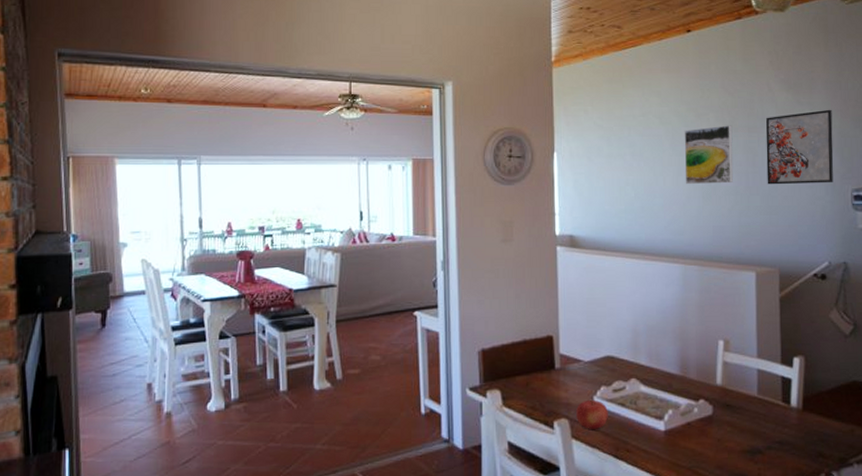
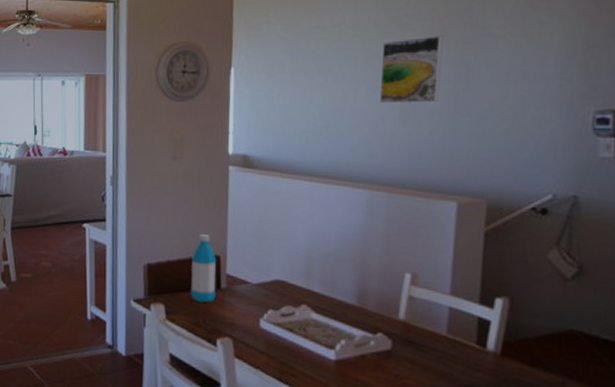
water bottle: none [525,315,551,385] -> present [190,234,217,303]
fruit: present [576,400,608,429] -> none [240,322,274,351]
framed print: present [765,109,834,185] -> none [482,14,579,105]

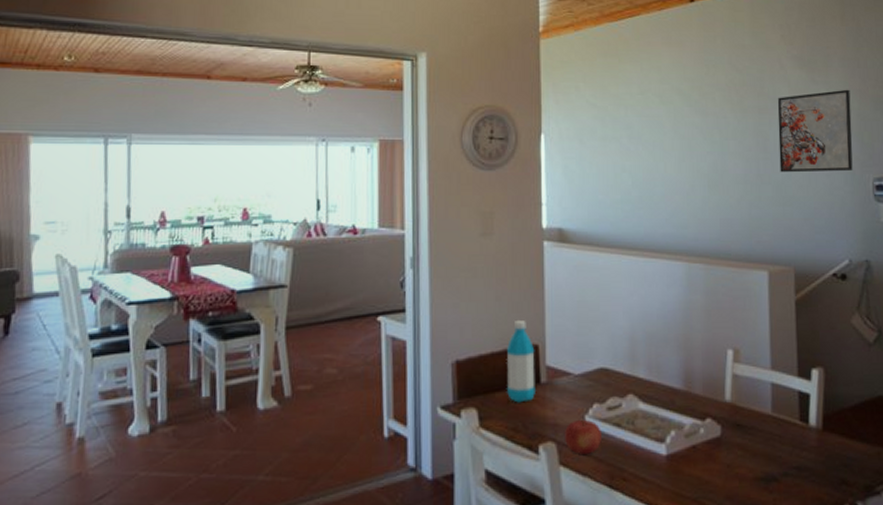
fruit: none [240,322,274,351] -> present [565,420,602,454]
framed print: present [379,36,444,104] -> none [687,105,742,172]
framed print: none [482,14,579,105] -> present [777,89,853,173]

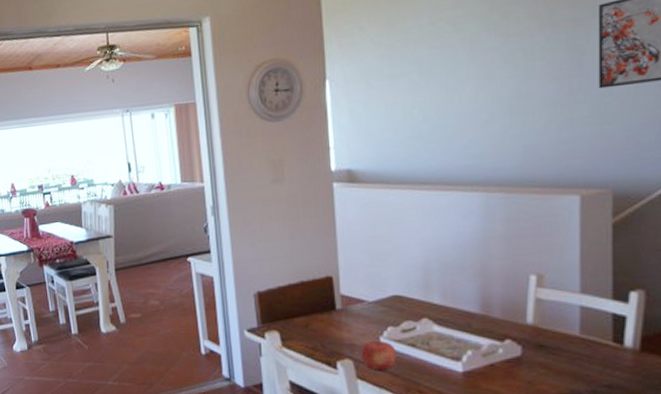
water bottle: present [506,321,535,403] -> none [302,256,332,327]

